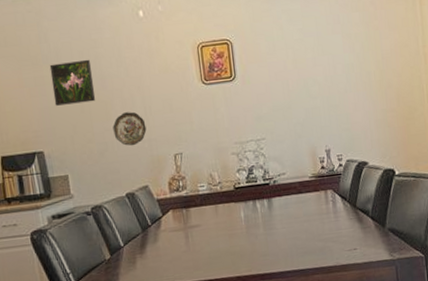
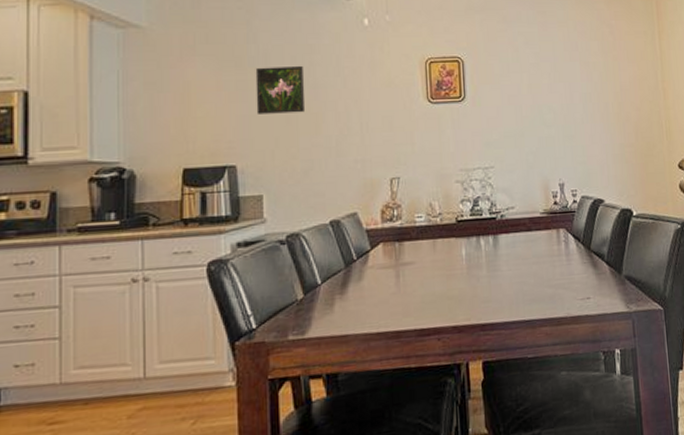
decorative plate: present [113,112,147,146] -> none [322,127,361,166]

